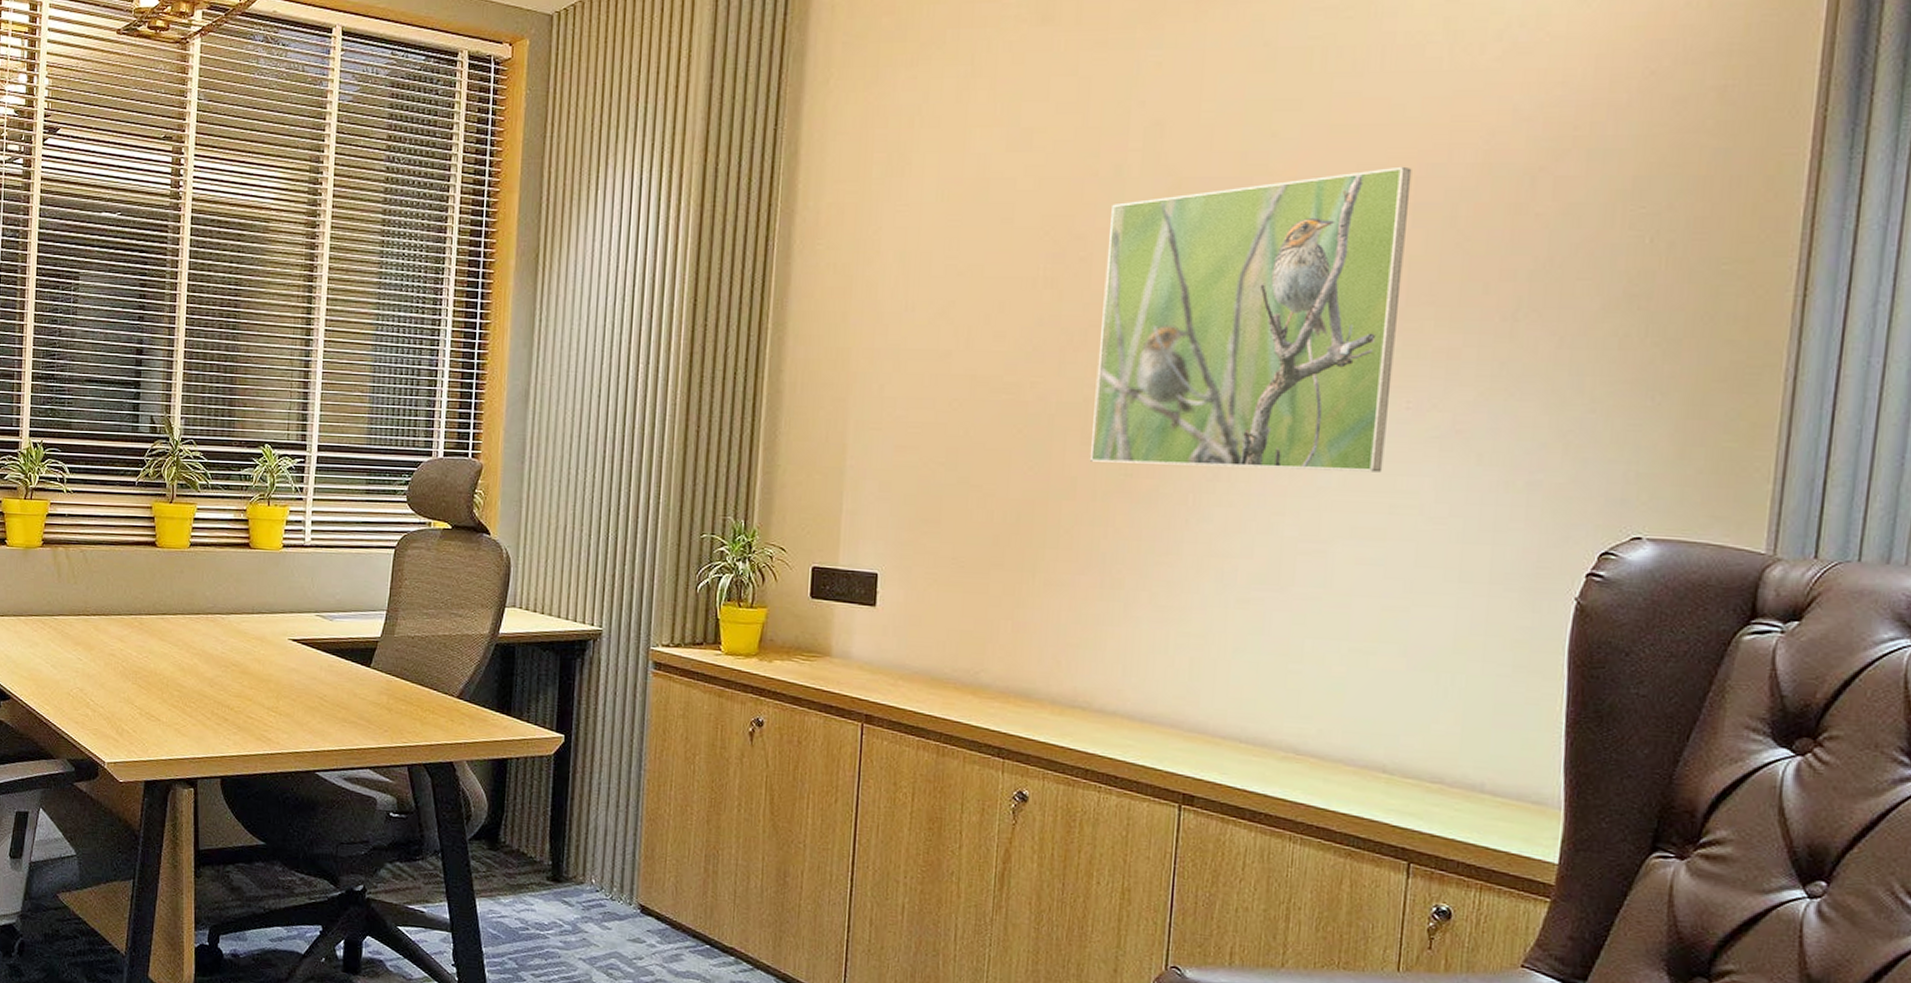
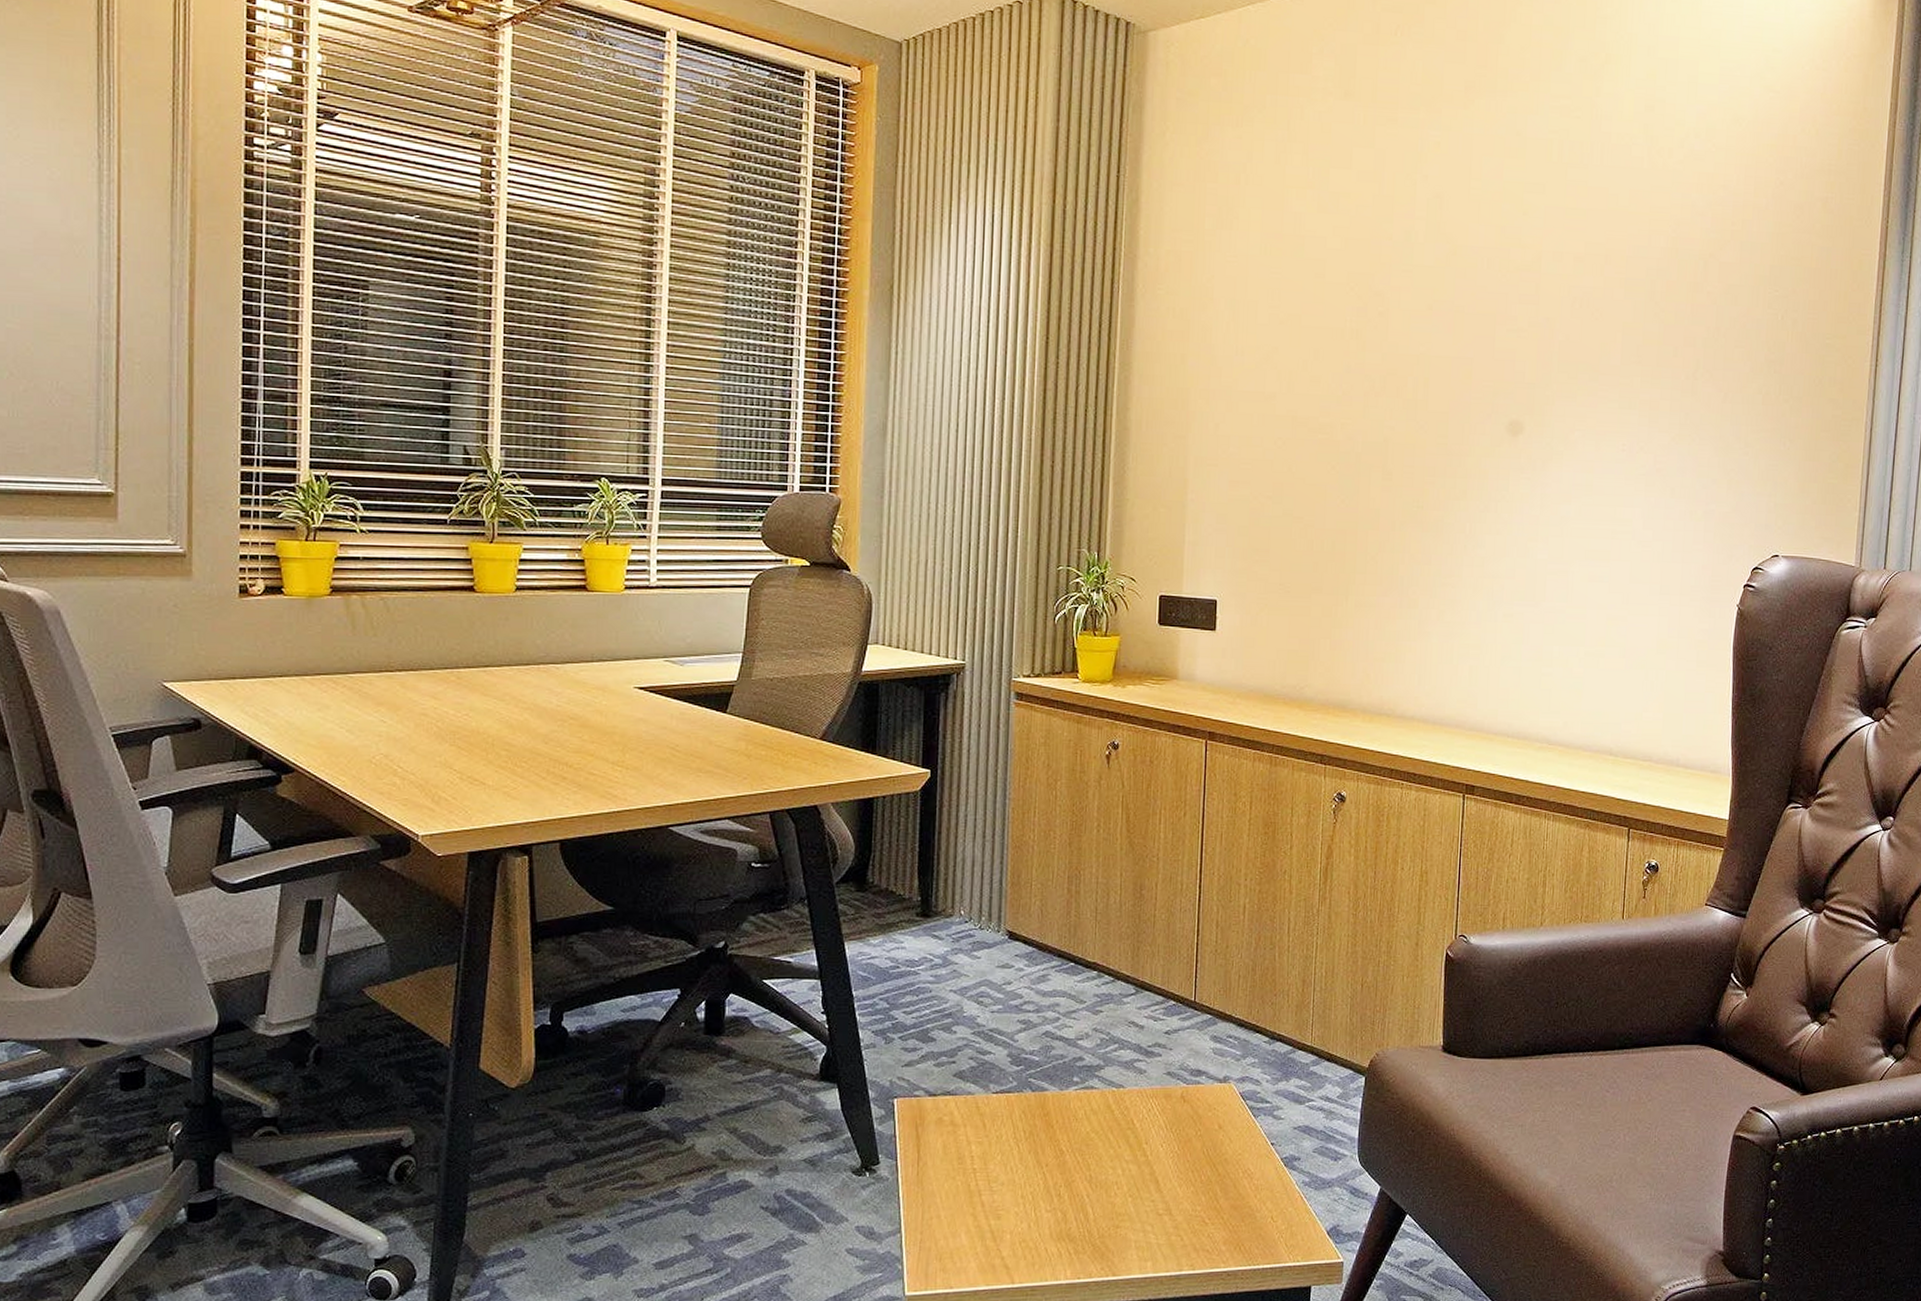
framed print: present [1089,166,1412,472] -> none [1389,246,1624,504]

